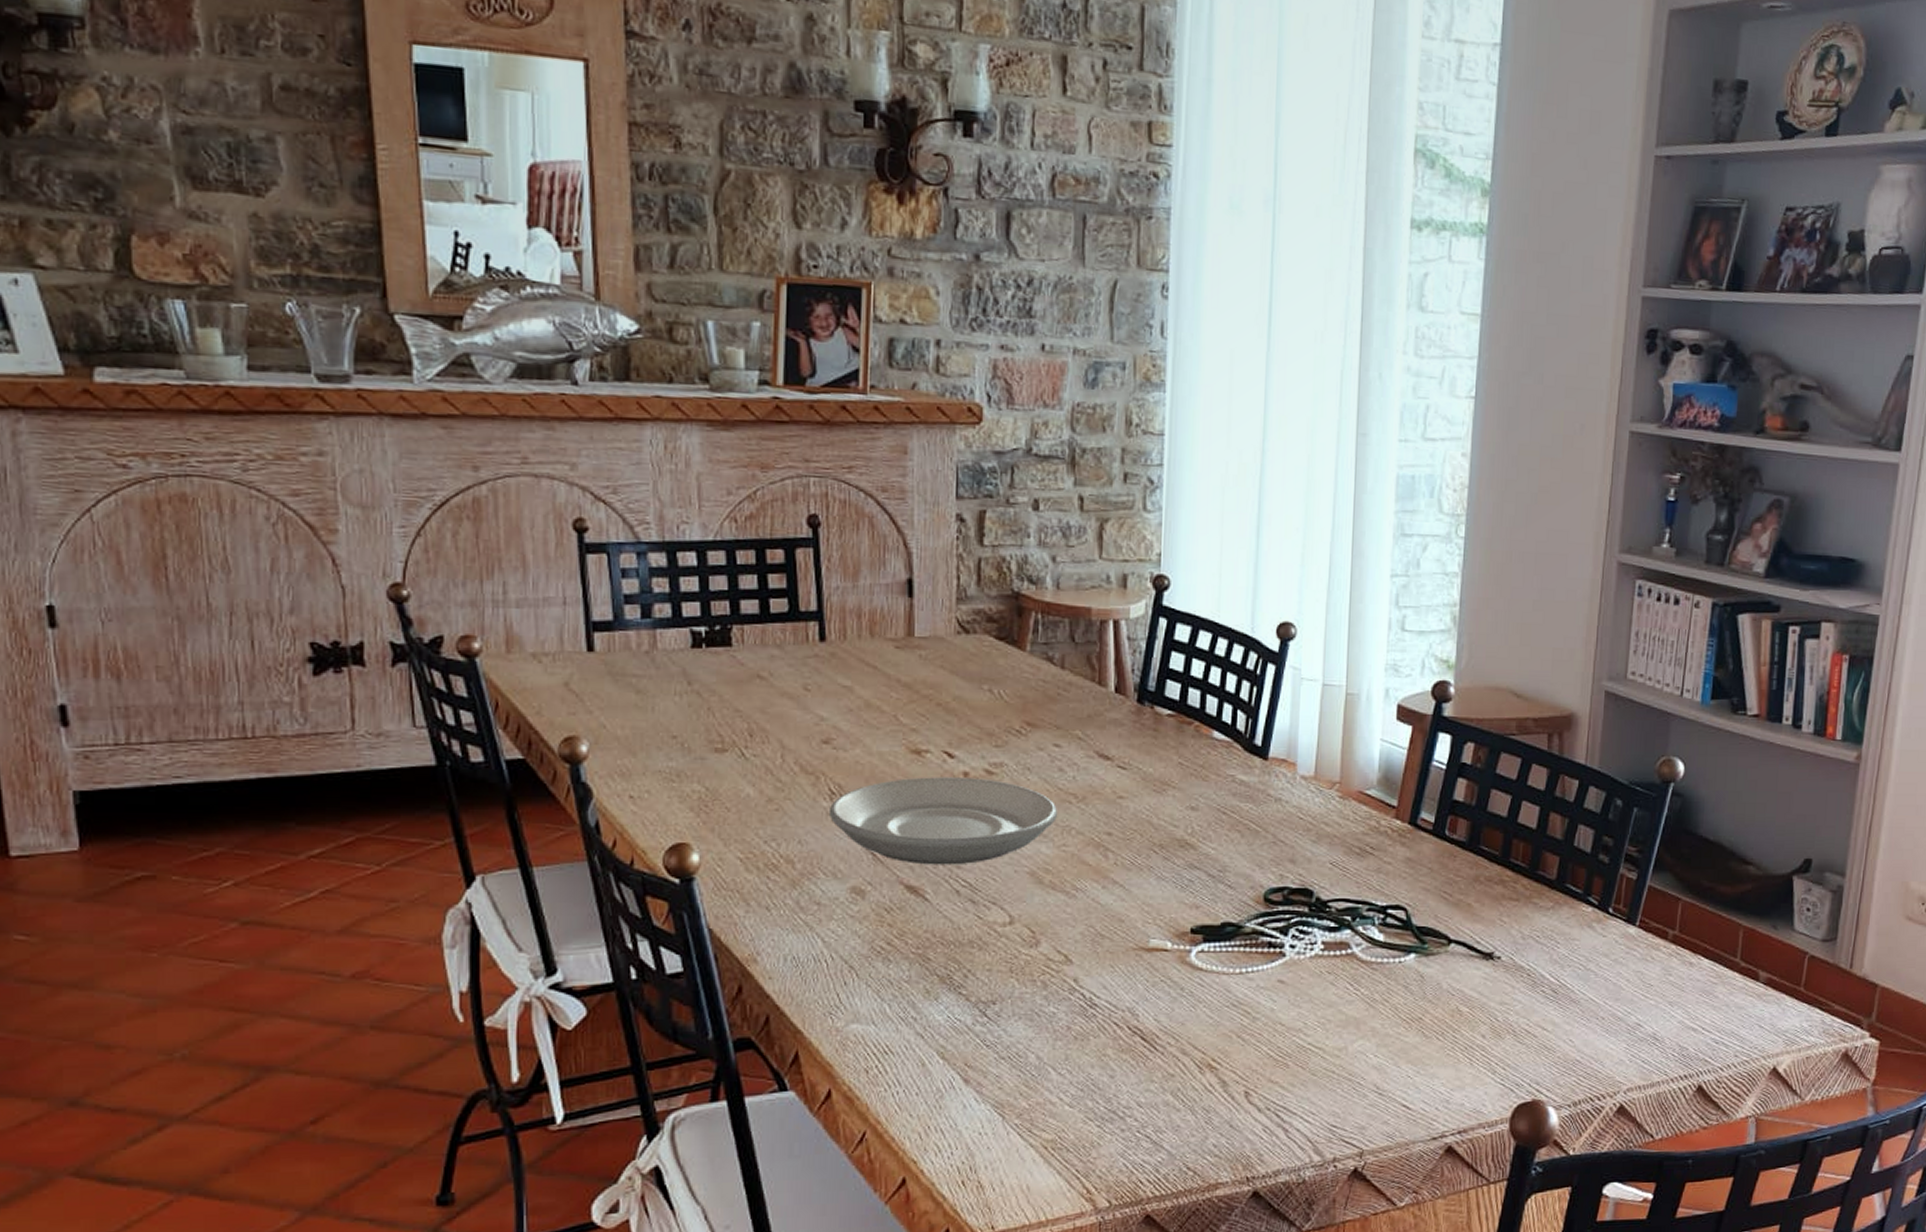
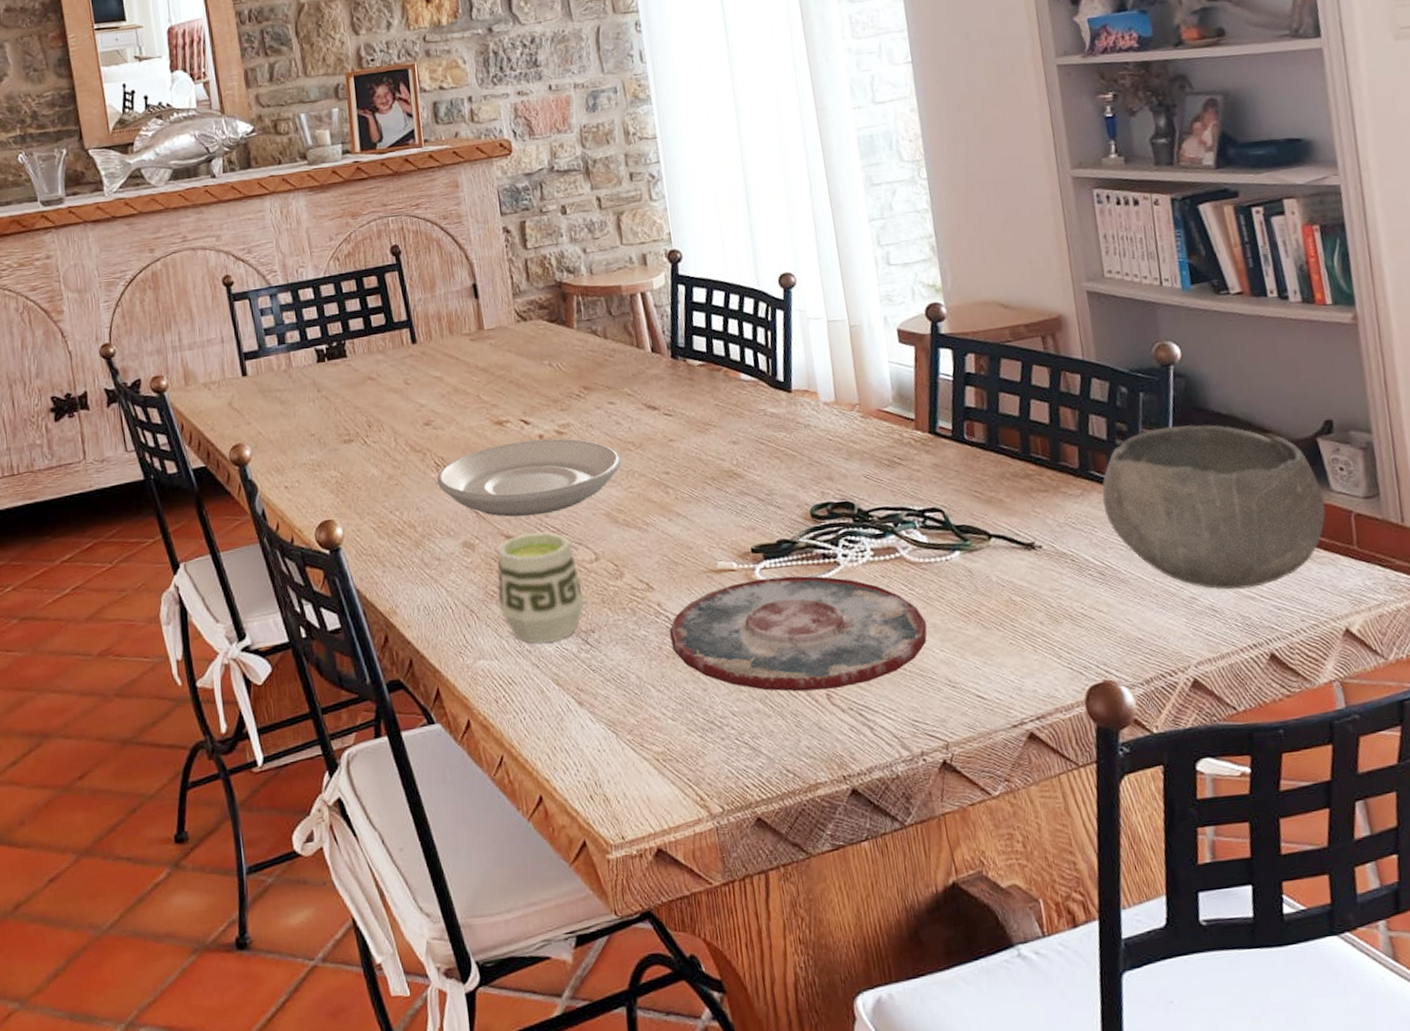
cup: none [885,884,988,1011] -> present [496,532,584,644]
plate: none [1083,963,1365,1087] -> present [670,575,927,692]
bowl: none [1571,846,1785,1019] -> present [1102,424,1326,590]

